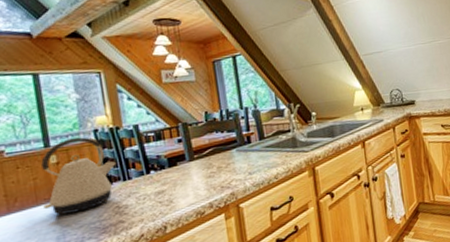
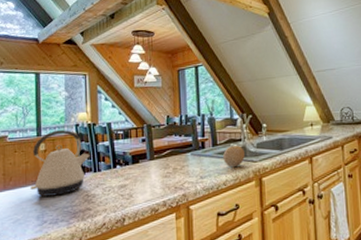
fruit: none [272,137,295,160] -> present [223,146,245,168]

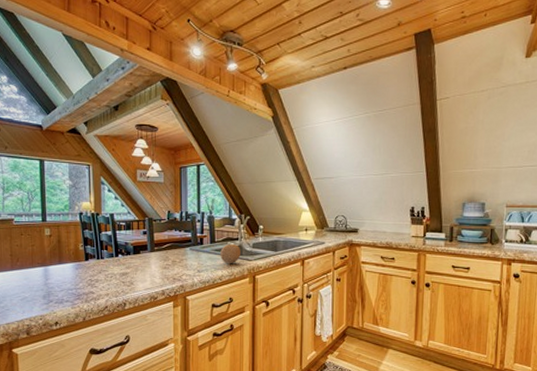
kettle: present [30,130,90,197] -> none [37,217,93,278]

